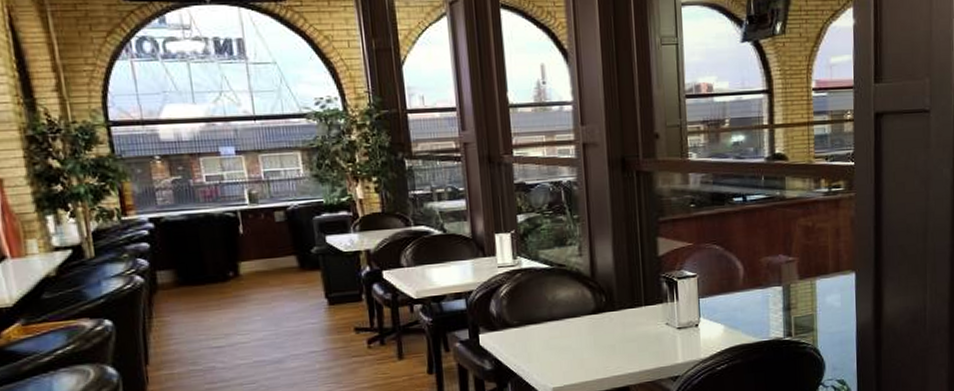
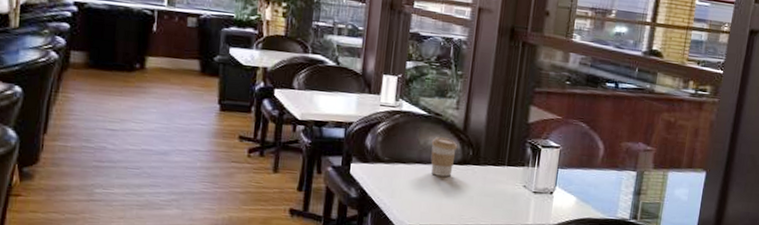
coffee cup: none [560,288,589,331] -> present [430,137,458,177]

